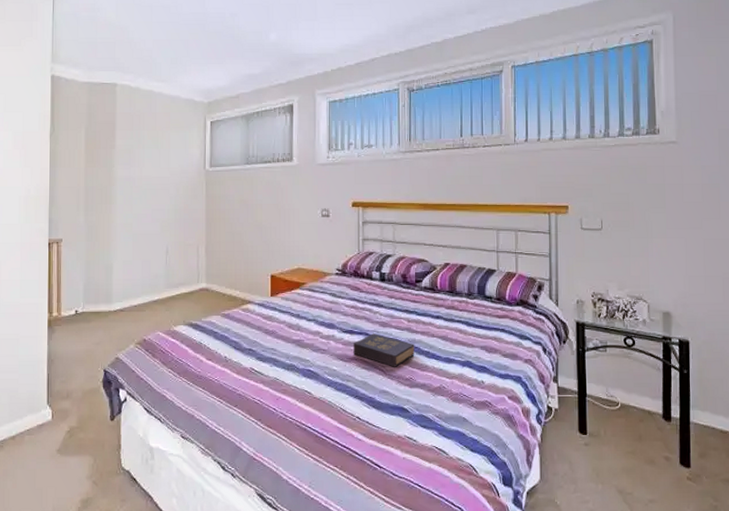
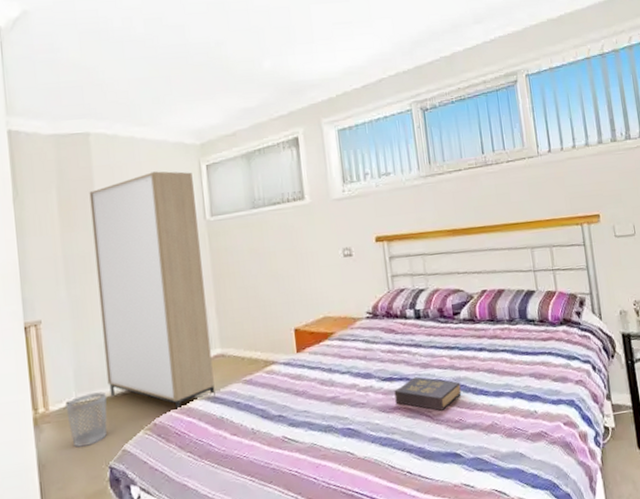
wastebasket: none [74,306,108,350] -> present [65,391,107,448]
wardrobe: none [110,123,198,331] -> present [89,171,215,410]

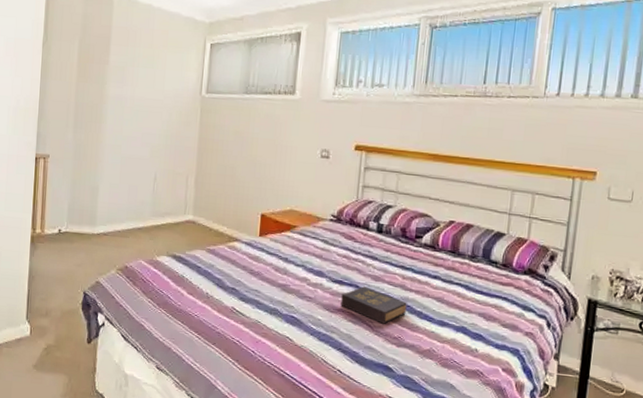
wastebasket: present [65,391,107,448] -> none [57,226,92,271]
wardrobe: present [89,171,215,410] -> none [94,41,197,261]

